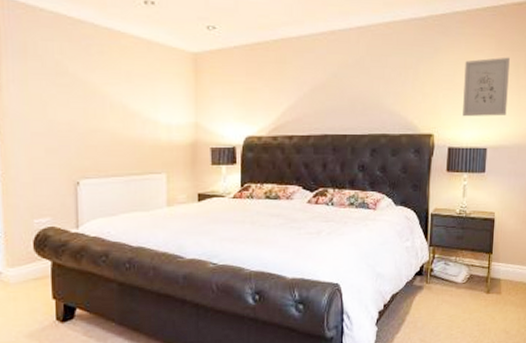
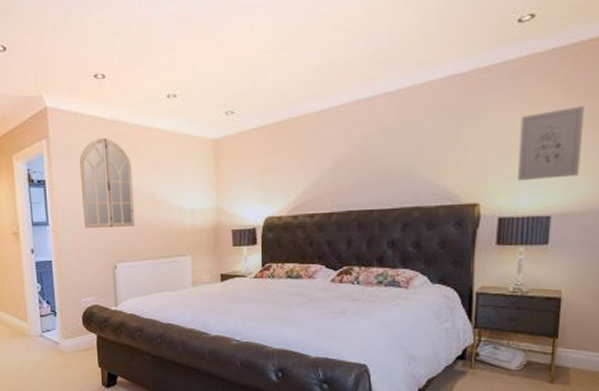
home mirror: none [36,39,104,139] -> present [79,138,136,228]

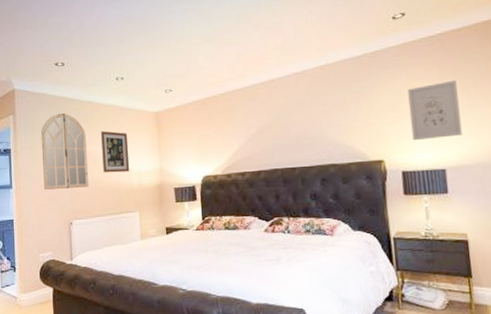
wall art: none [149,161,182,211] -> present [101,131,130,173]

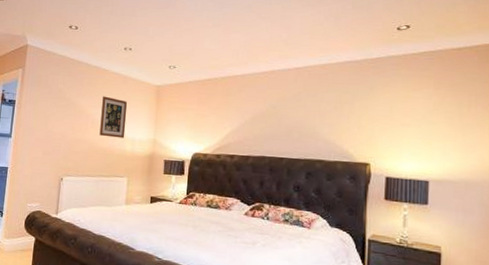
home mirror: present [40,113,90,190] -> none [41,74,88,147]
wall art: present [407,80,463,141] -> none [401,96,451,151]

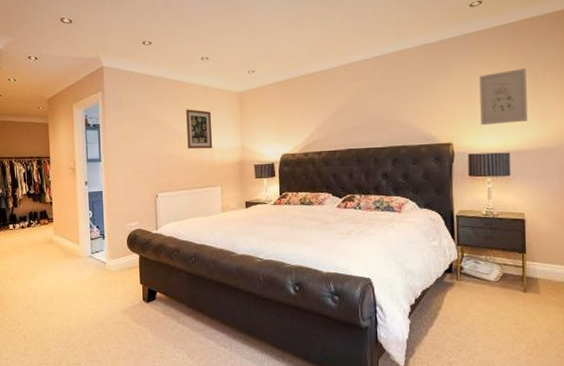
wall art: none [401,96,451,151] -> present [479,68,528,126]

